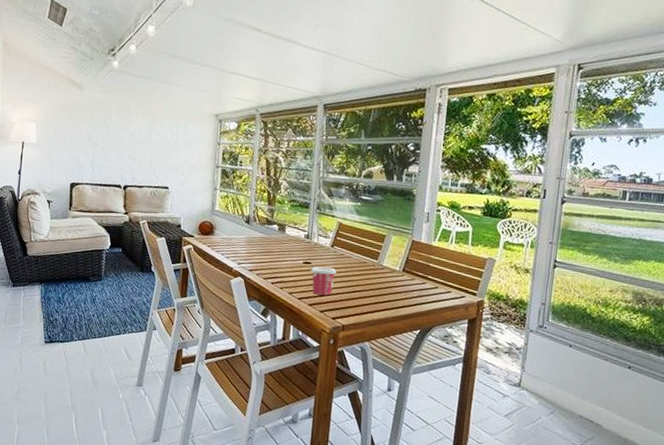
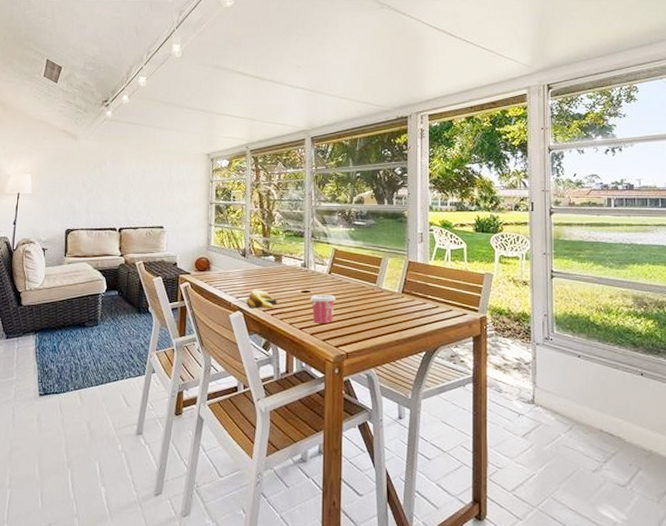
banana: none [248,257,279,278] -> present [246,290,278,309]

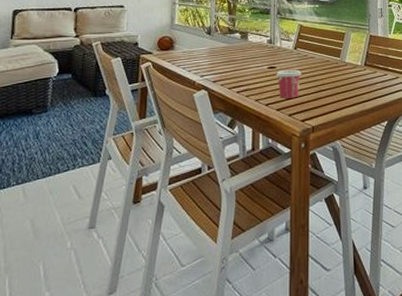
banana: present [246,290,278,309] -> none [211,68,243,87]

